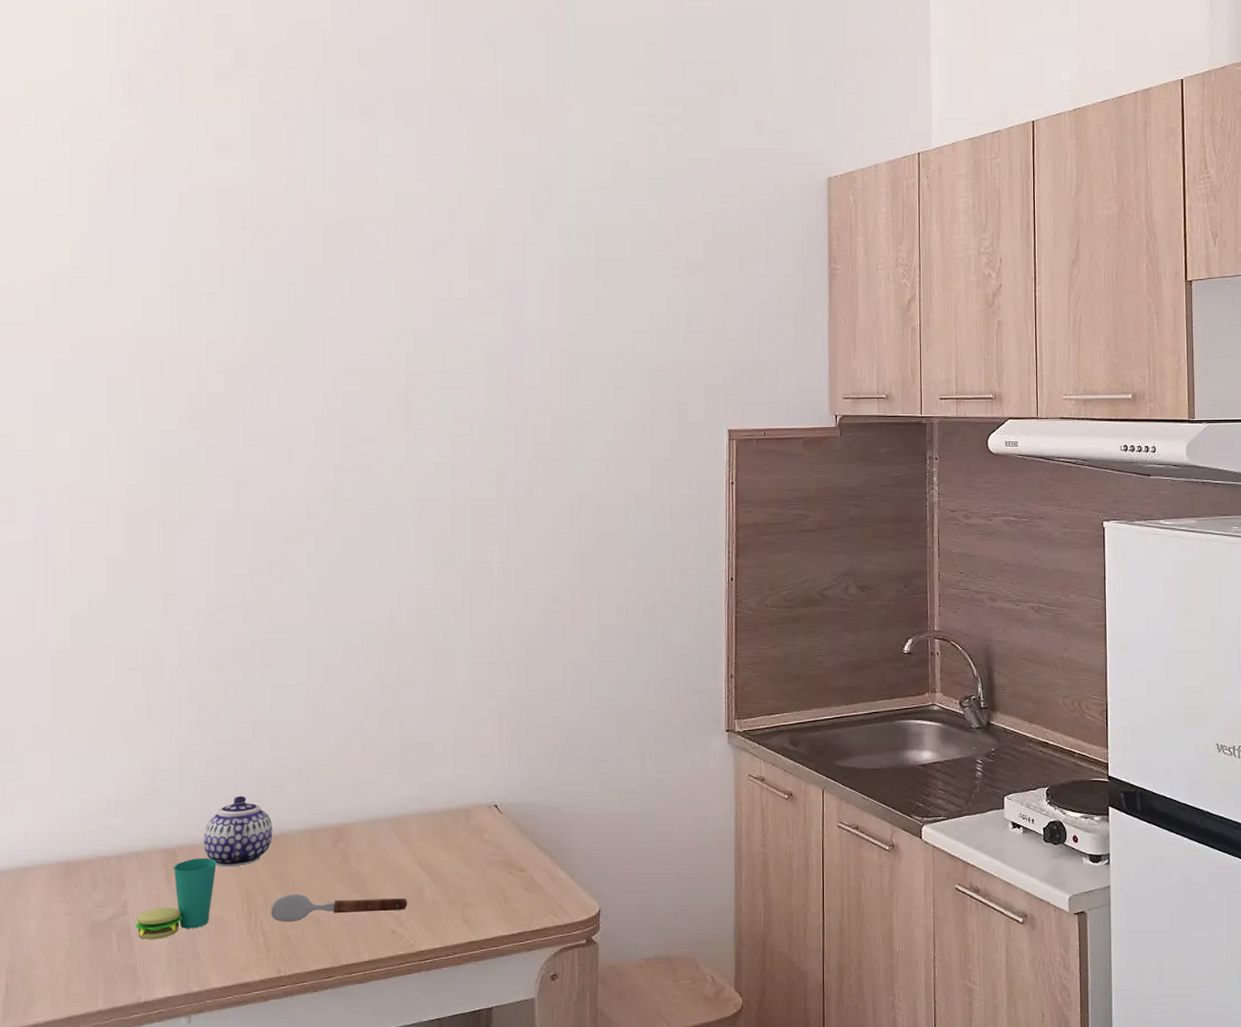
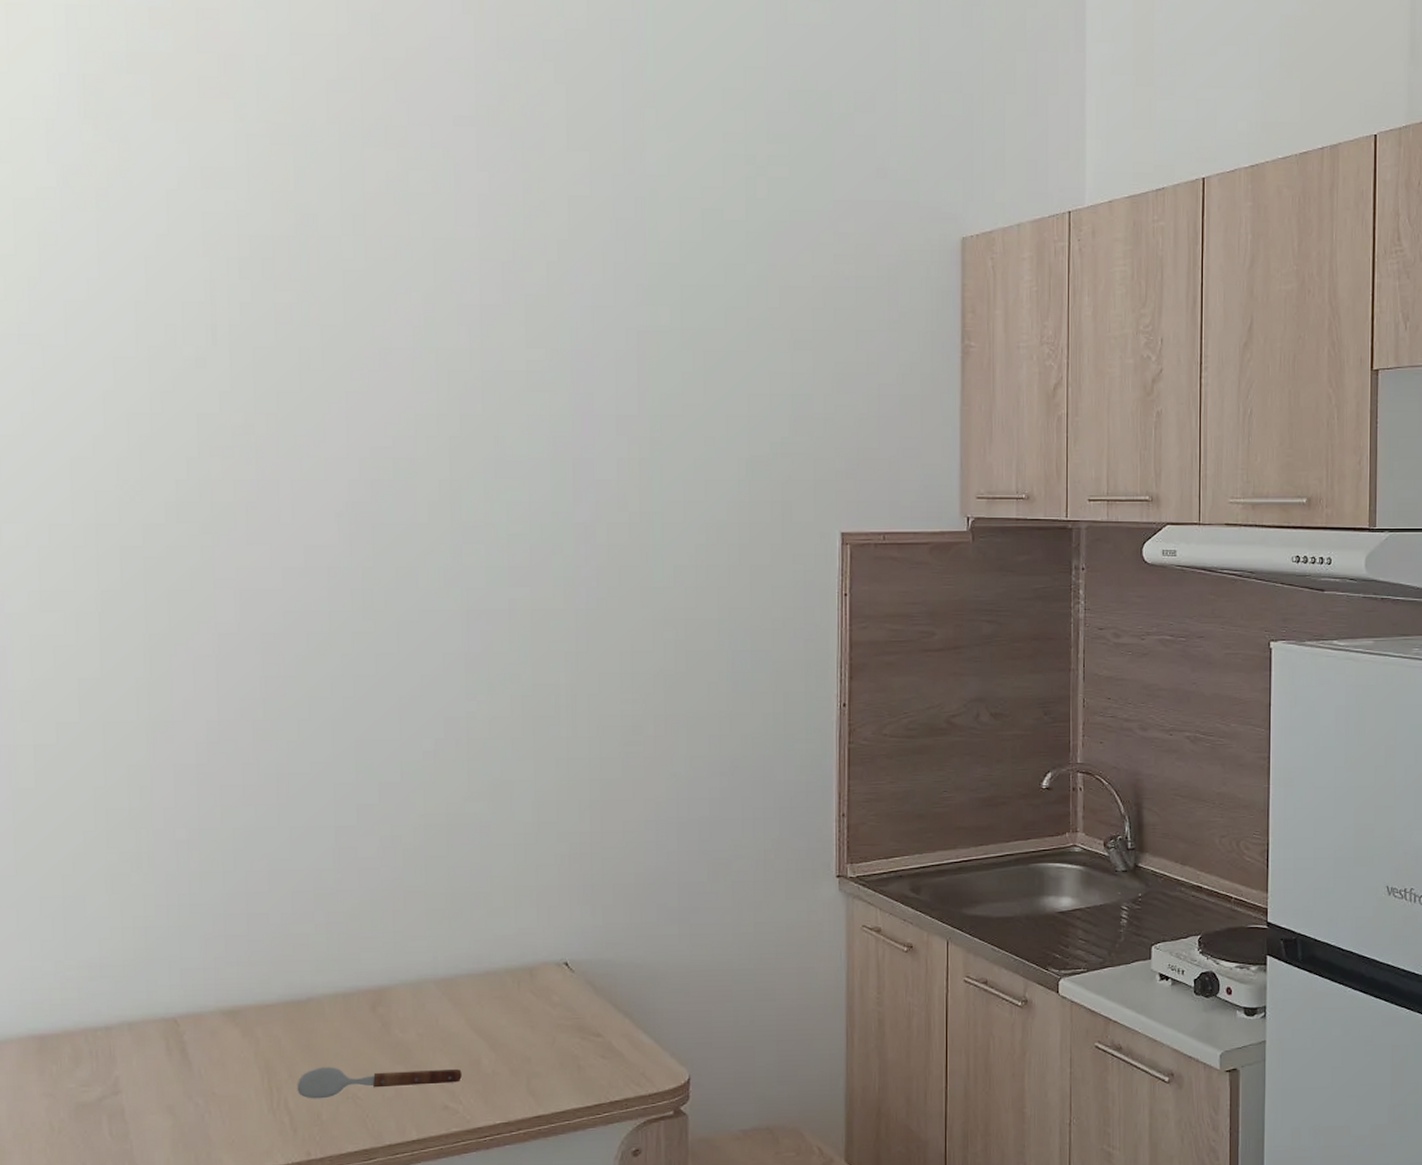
cup: present [135,857,217,940] -> none [130,1027,229,1122]
teapot: present [203,795,273,868] -> none [211,955,297,1038]

